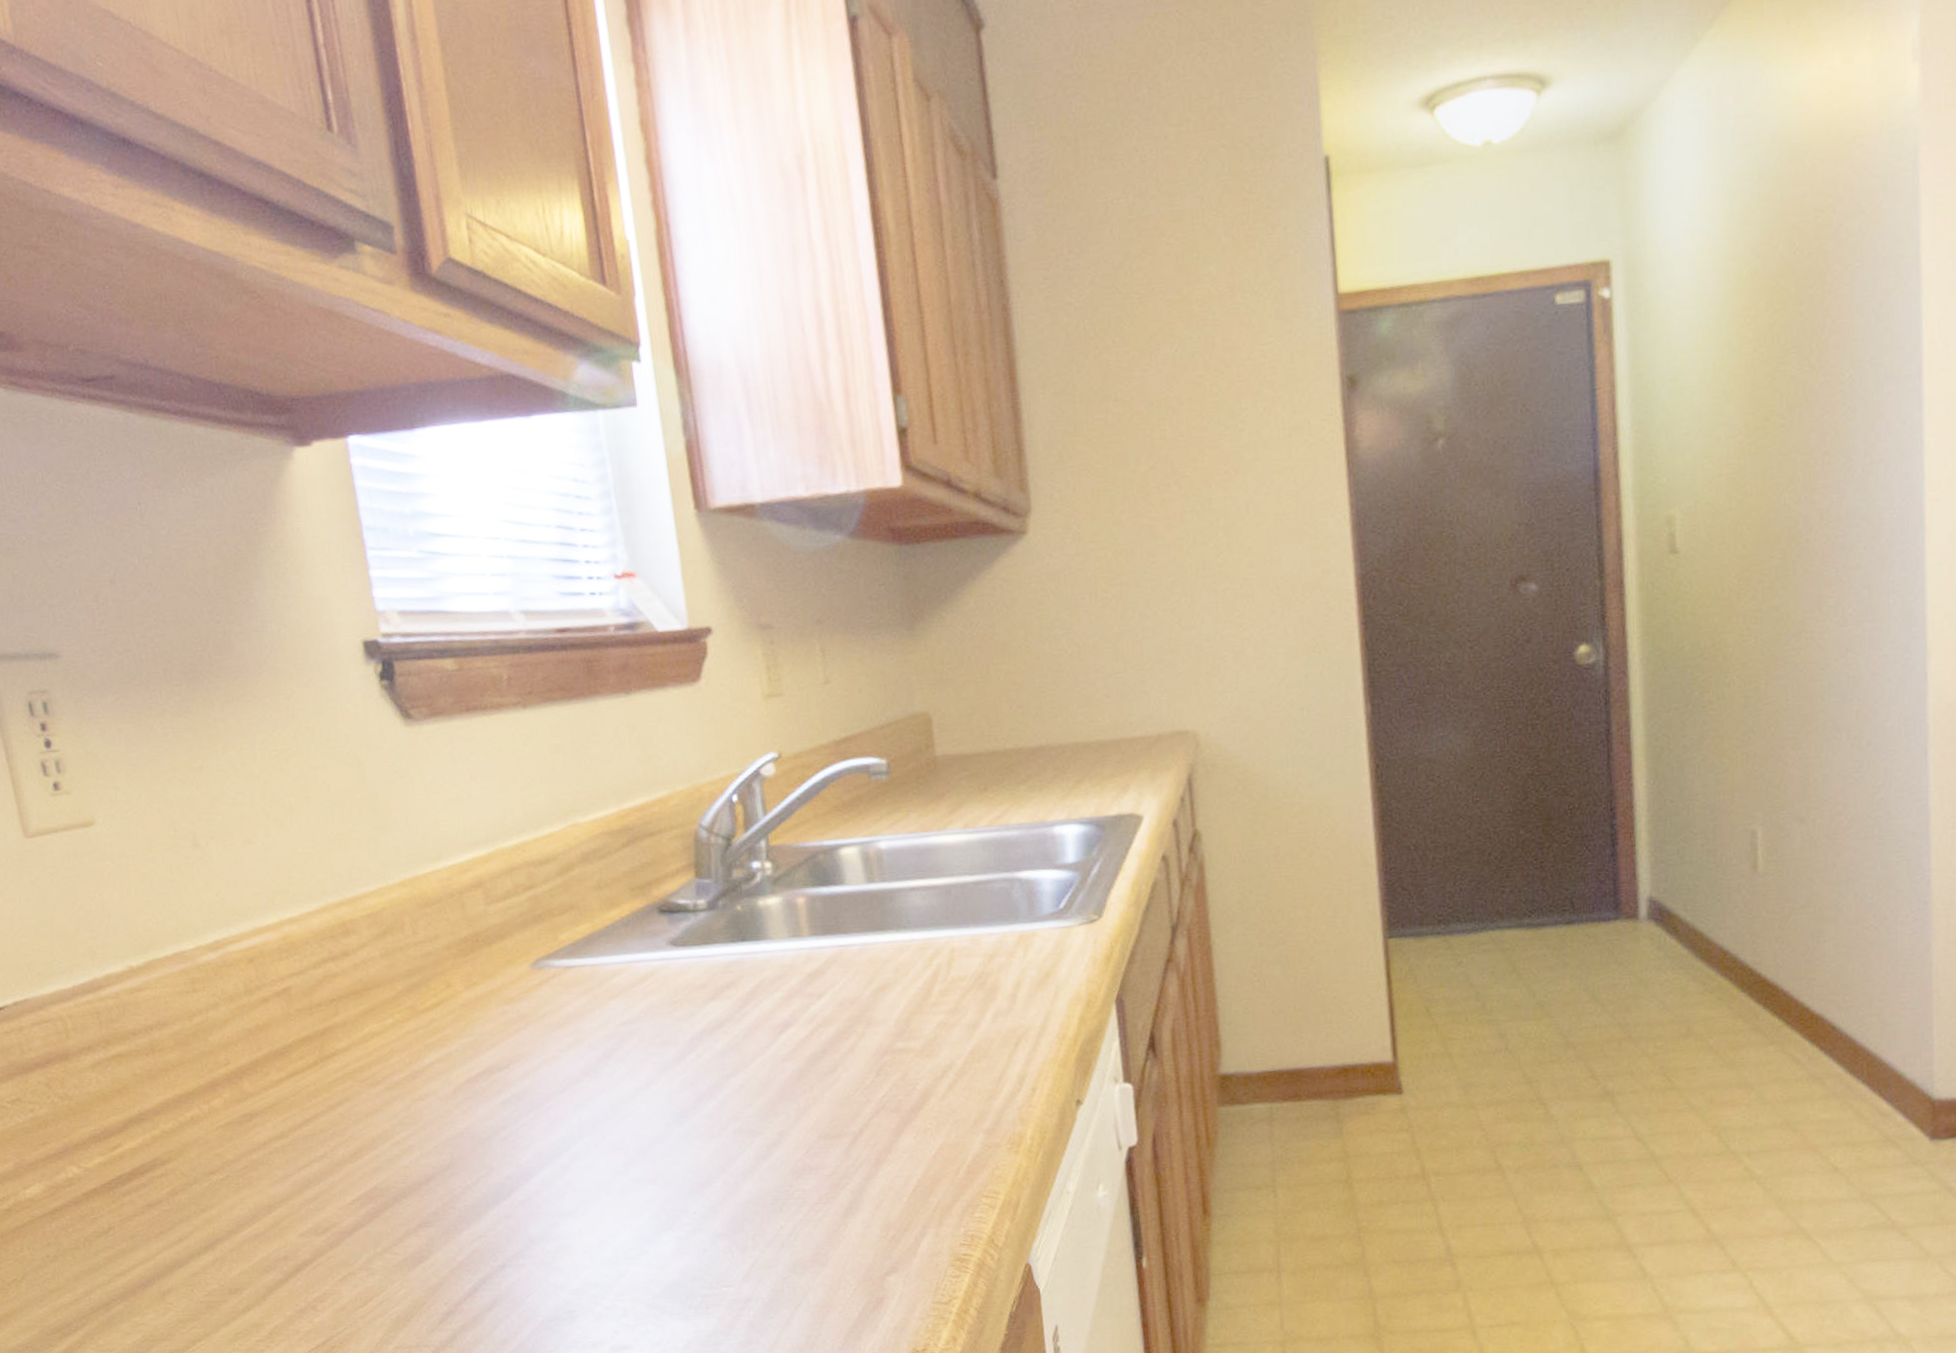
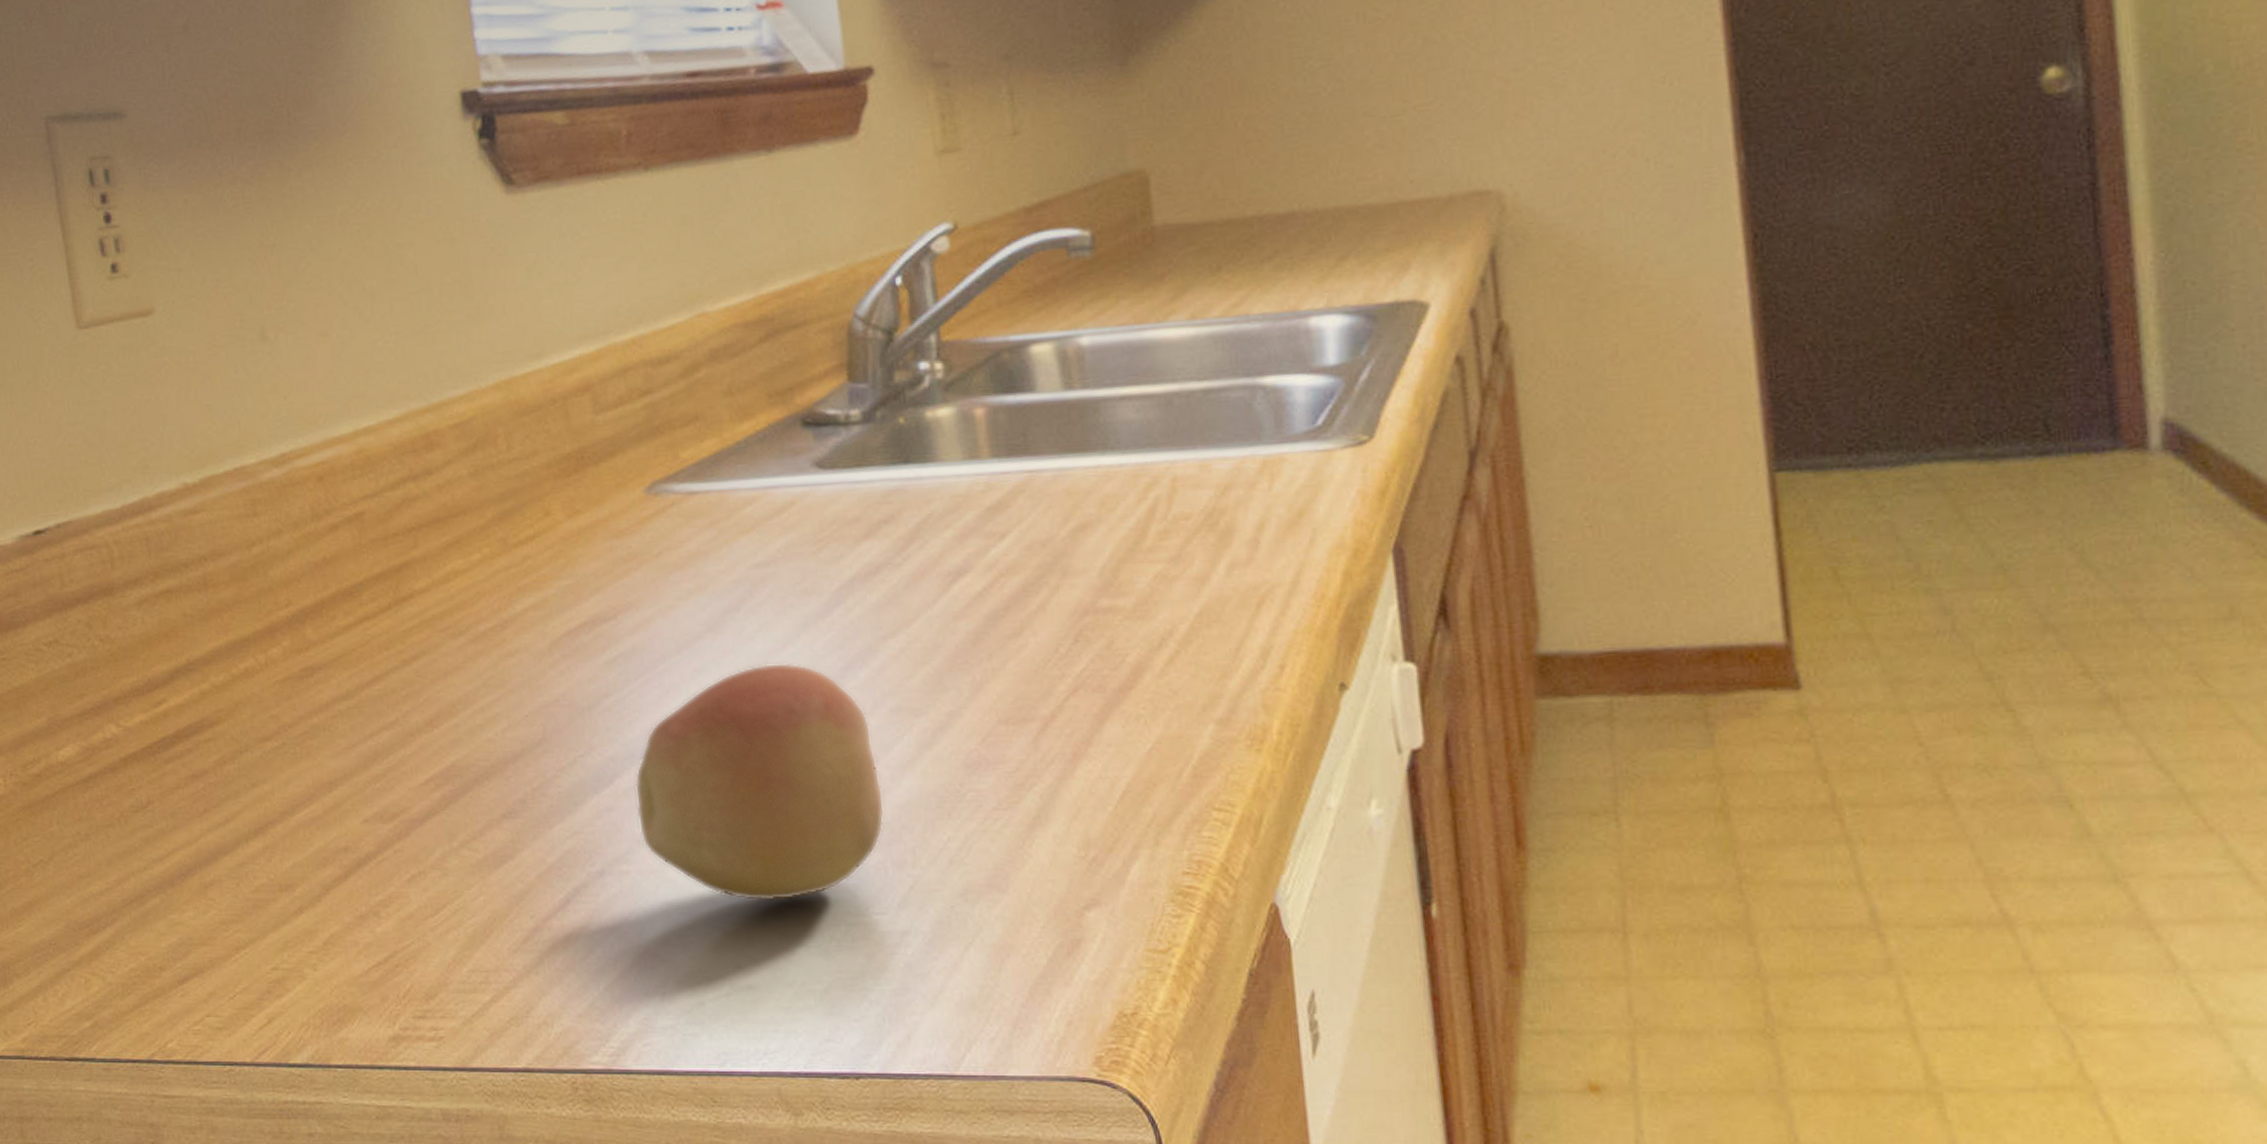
fruit: none [528,1098,730,1282] -> present [635,662,885,901]

